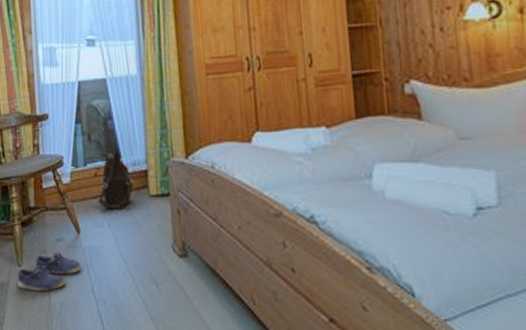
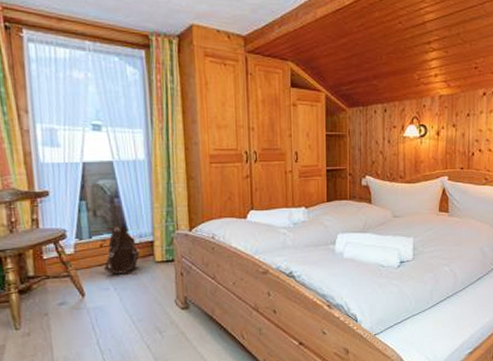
shoe: present [17,251,82,291] -> none [15,313,87,350]

